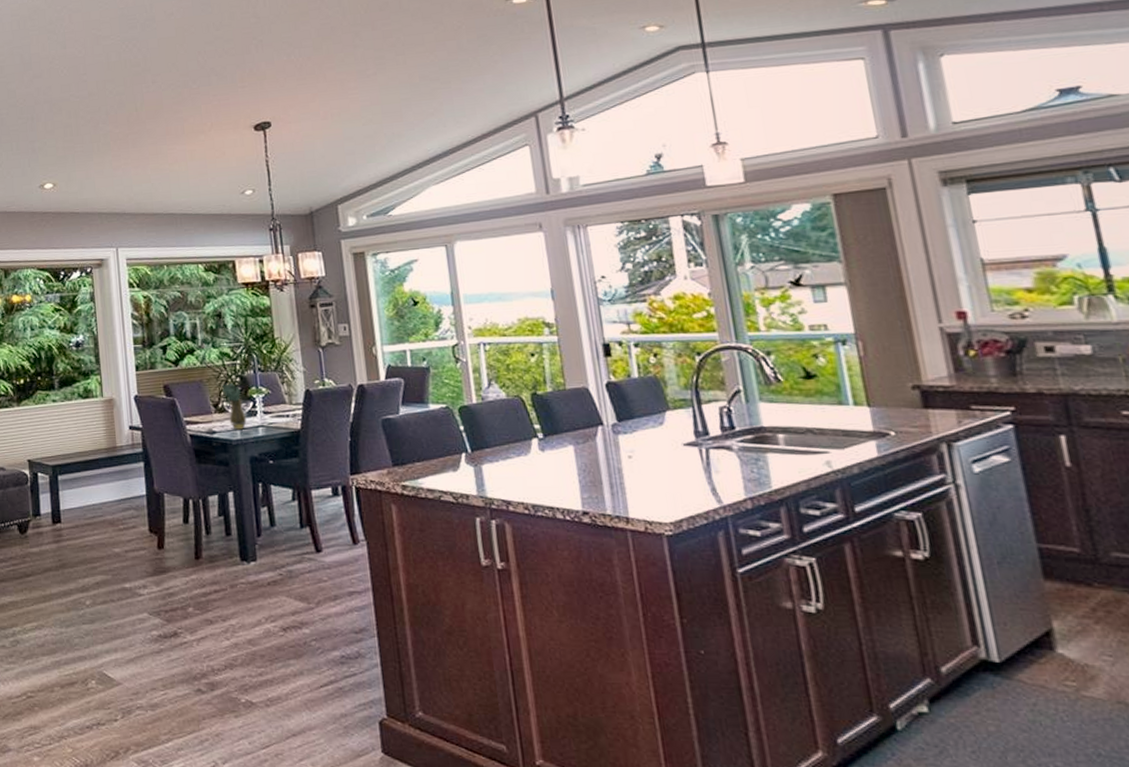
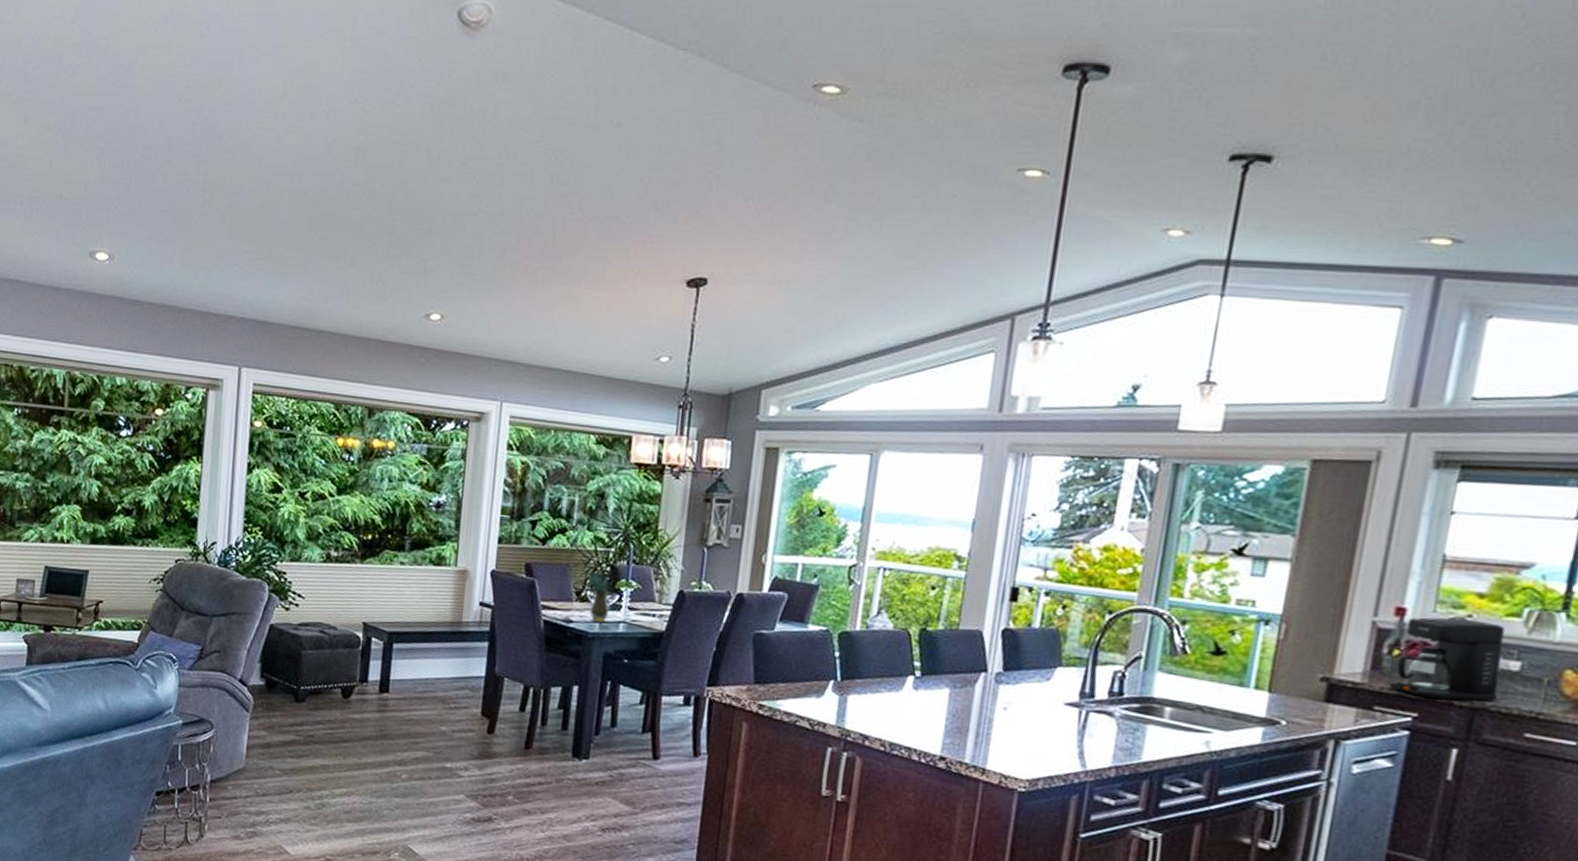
coffee maker: none [971,313,1083,392] -> present [1389,617,1505,701]

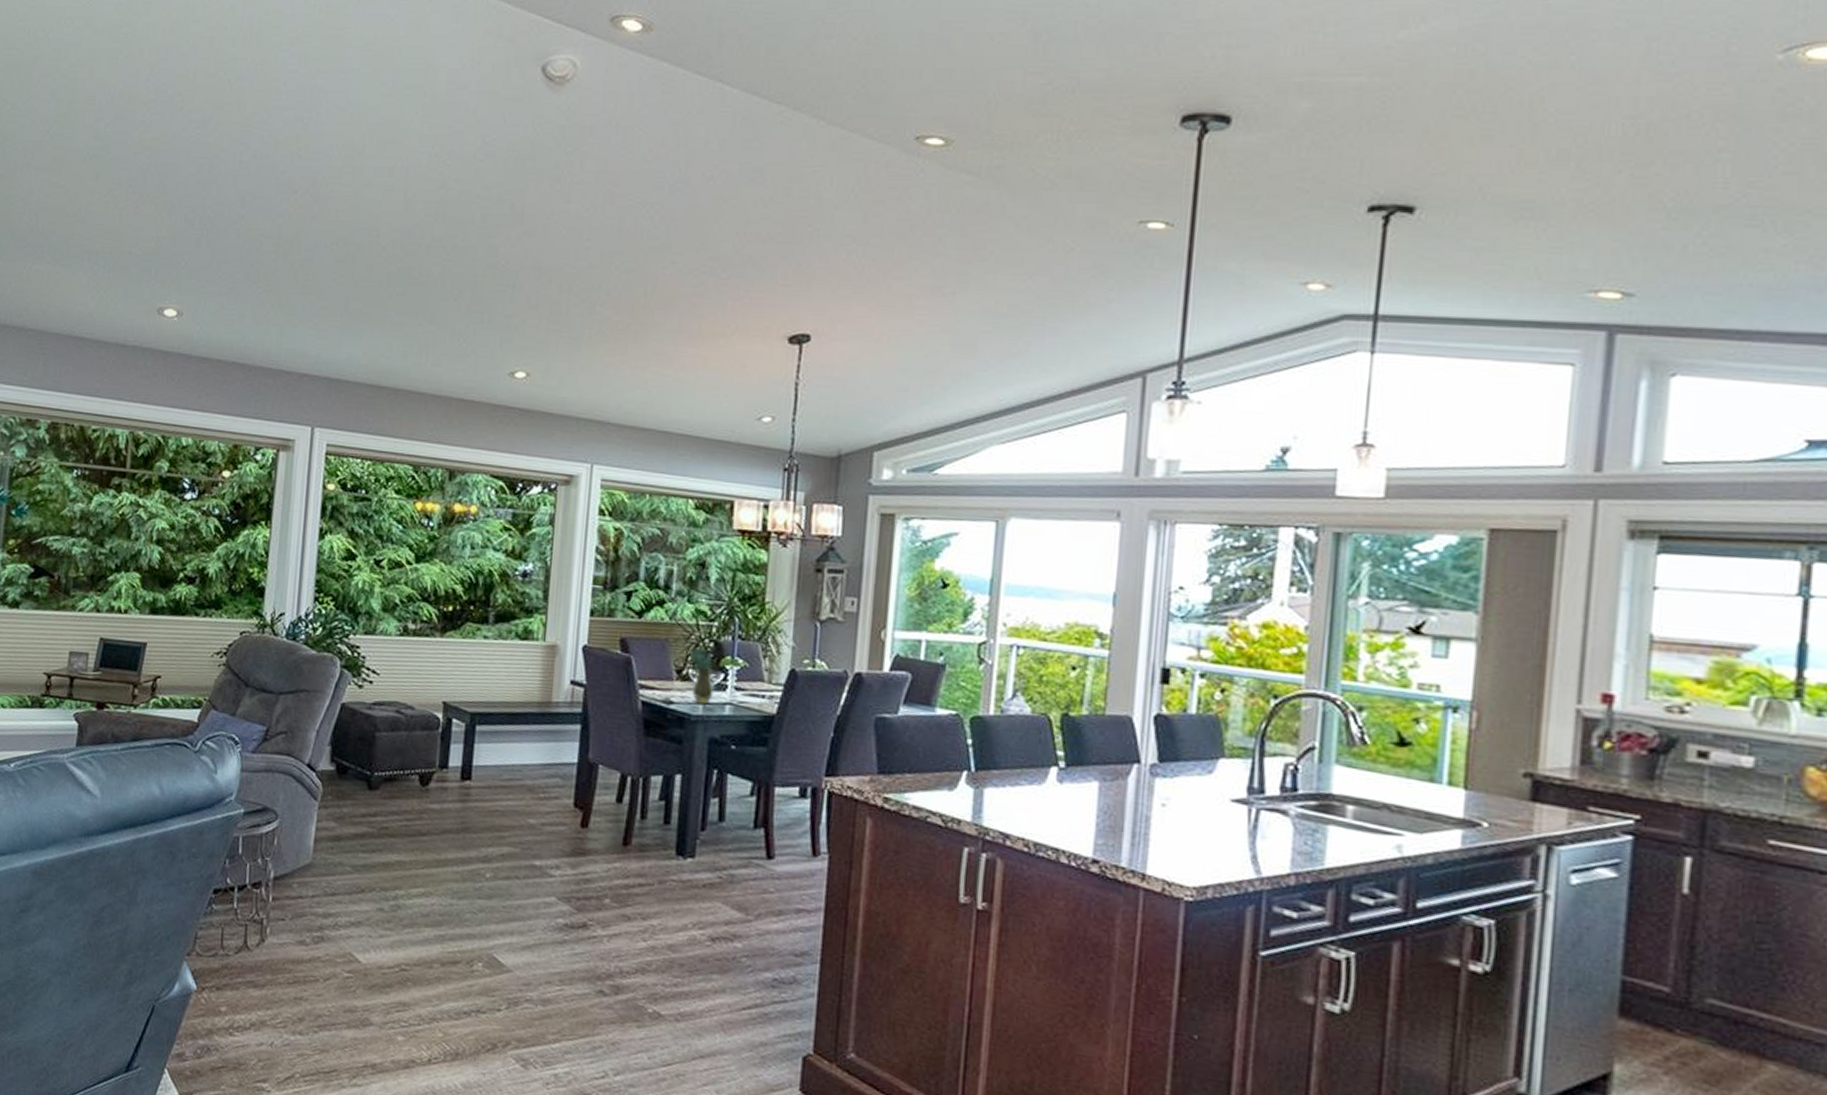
coffee maker: present [1389,617,1505,701] -> none [1603,705,1732,802]

